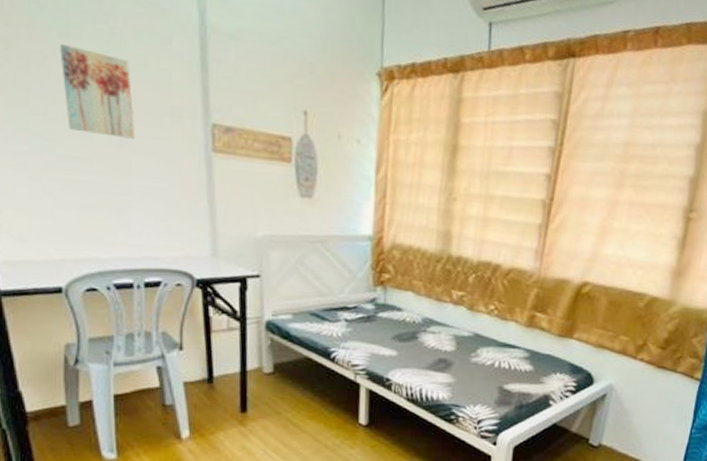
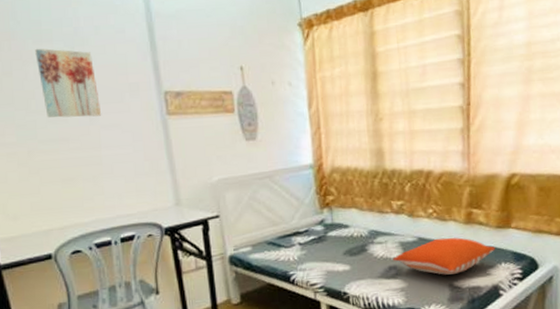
pillow: none [444,337,553,377] -> present [393,237,495,275]

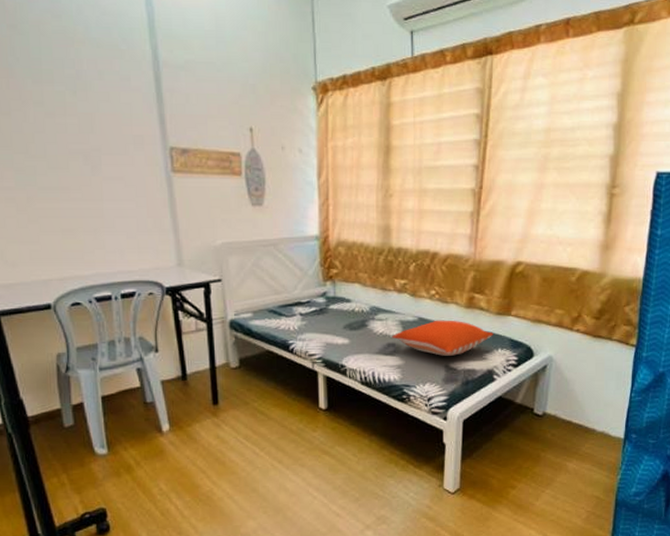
wall art: present [35,48,102,118] -> none [35,89,104,167]

